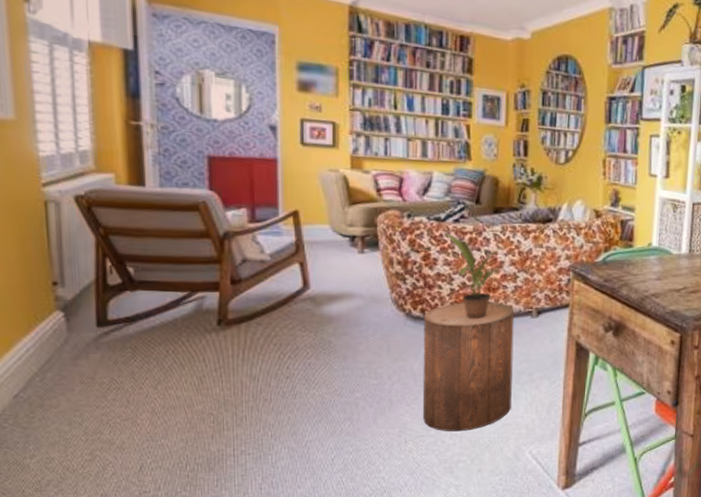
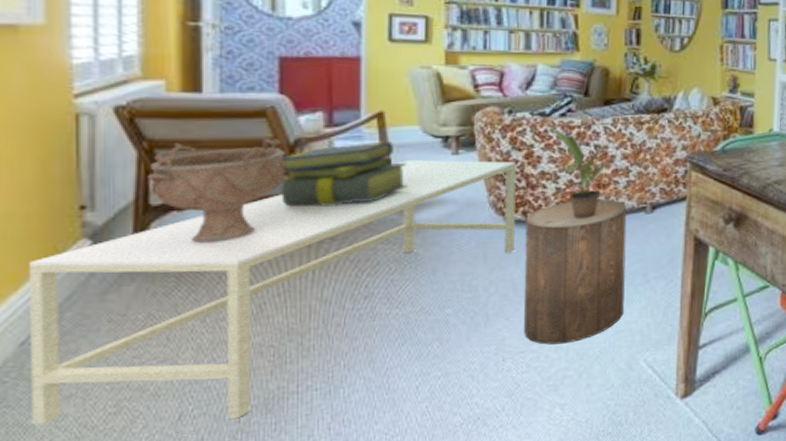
coffee table: none [15,256,415,474] -> present [28,159,517,426]
decorative bowl: none [105,229,217,320] -> present [148,137,285,243]
stack of books: none [213,237,320,294] -> present [281,141,407,207]

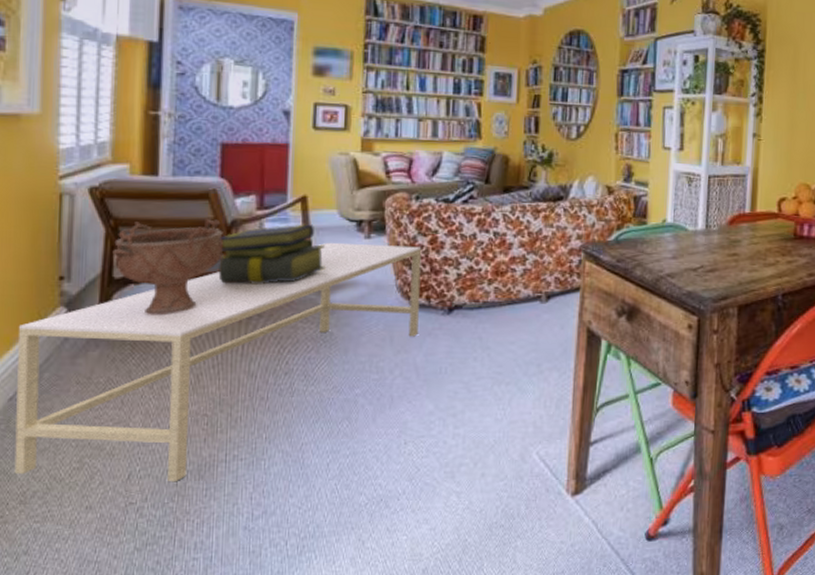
stool: present [524,199,627,345] -> none [425,286,523,431]
potted plant: present [545,128,622,219] -> none [448,214,519,306]

